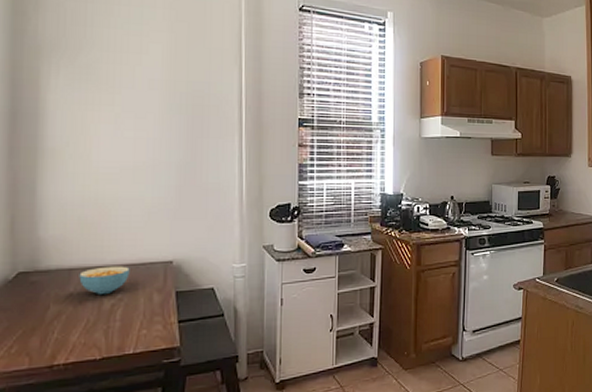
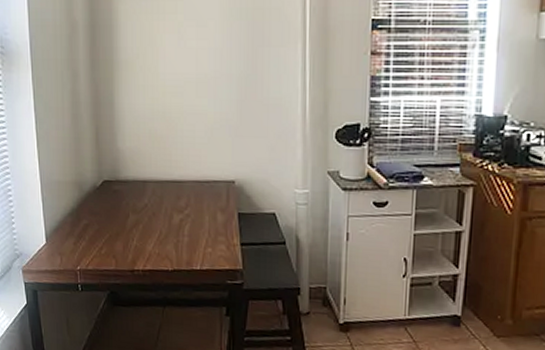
cereal bowl: present [79,266,130,295] -> none [152,181,195,209]

